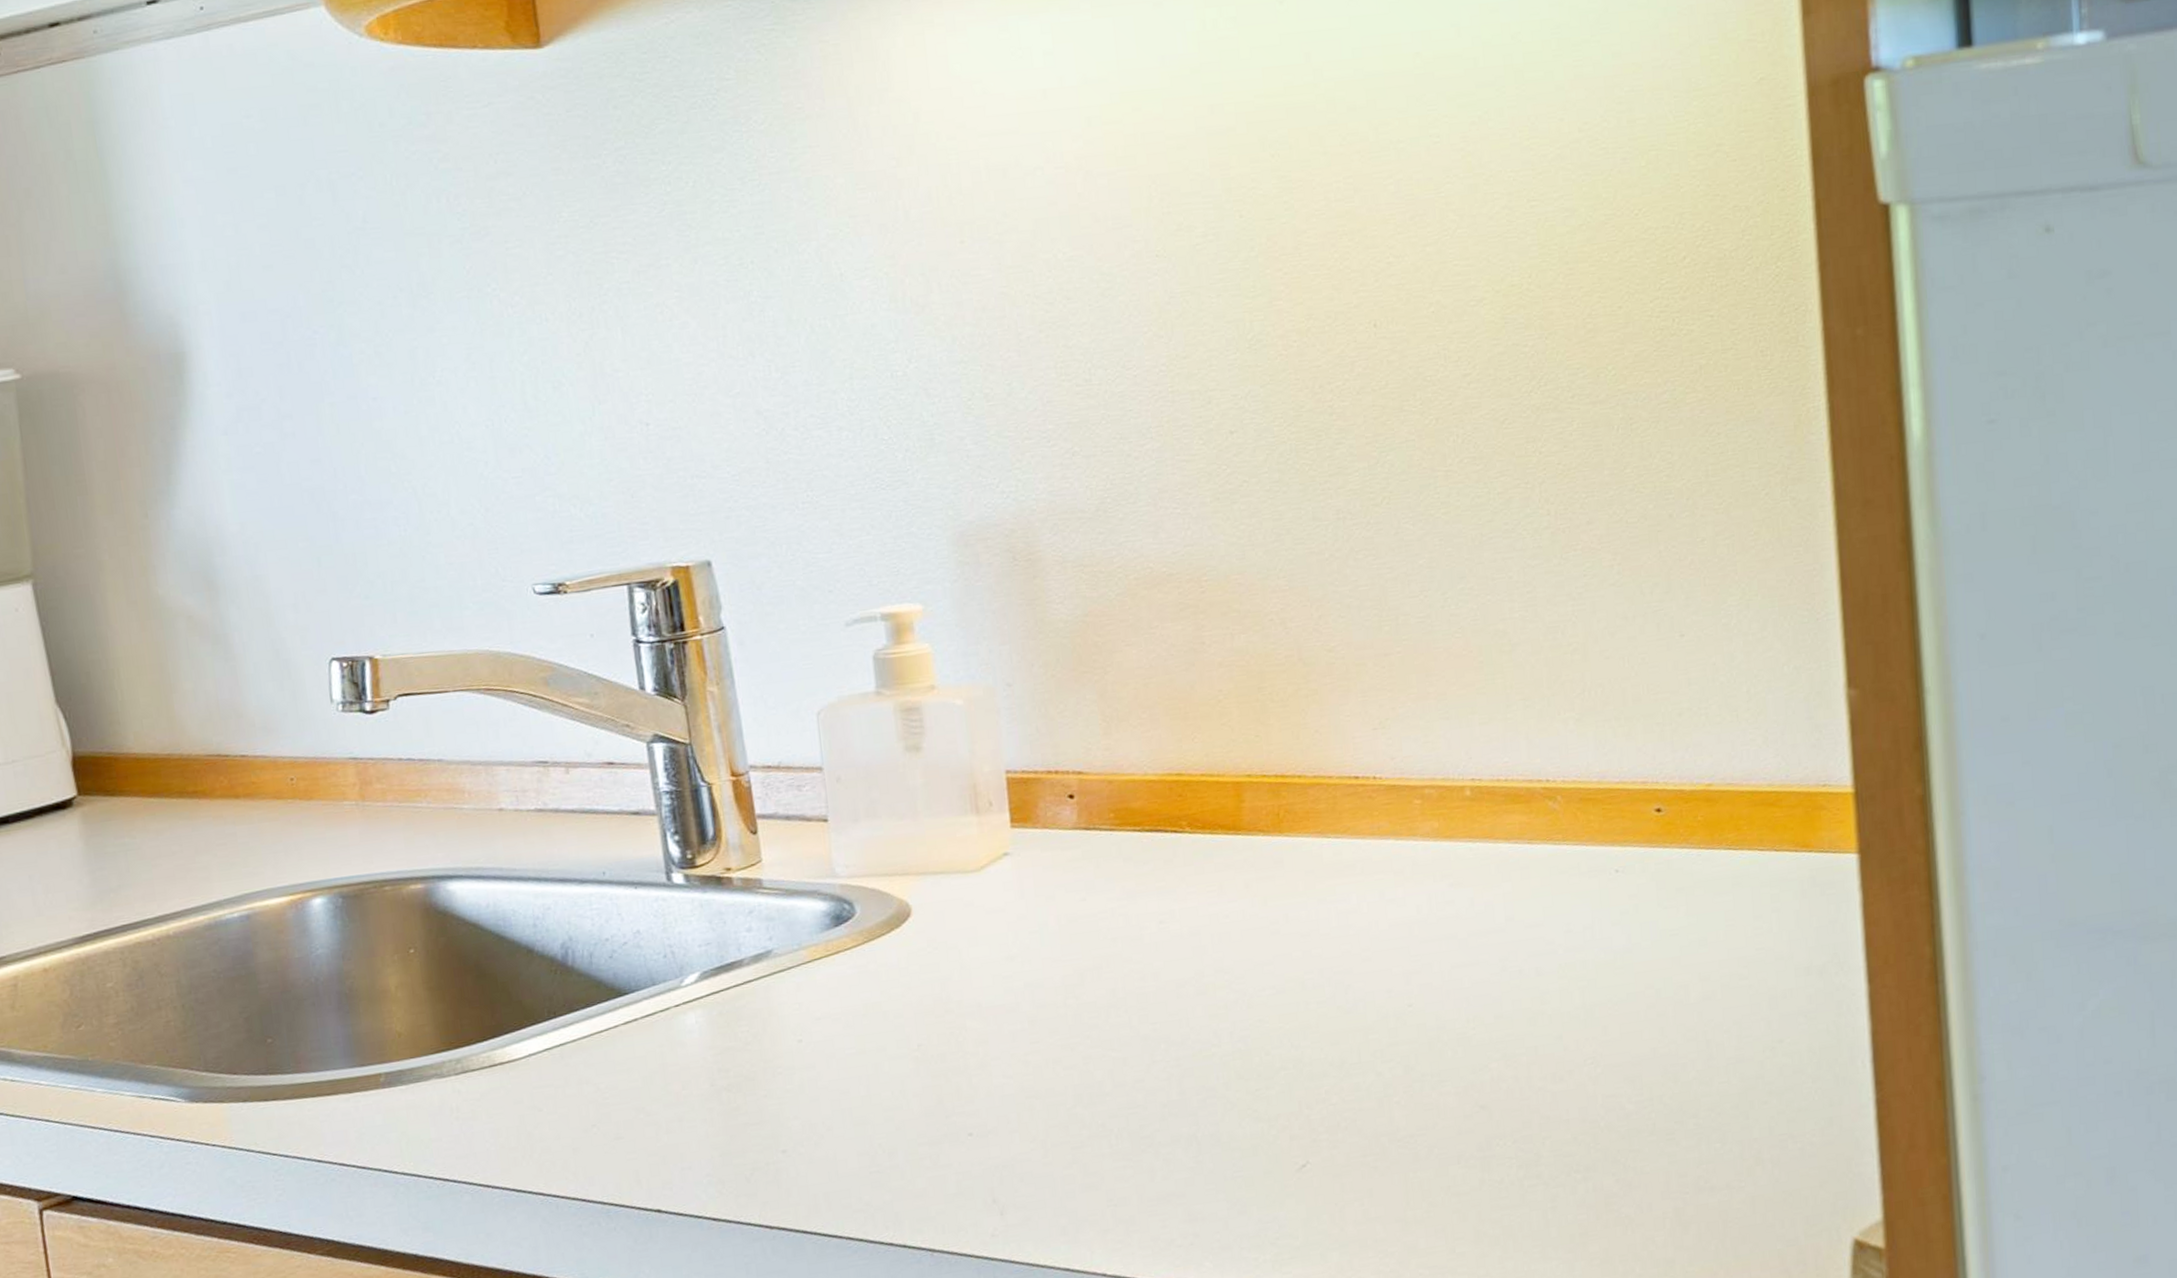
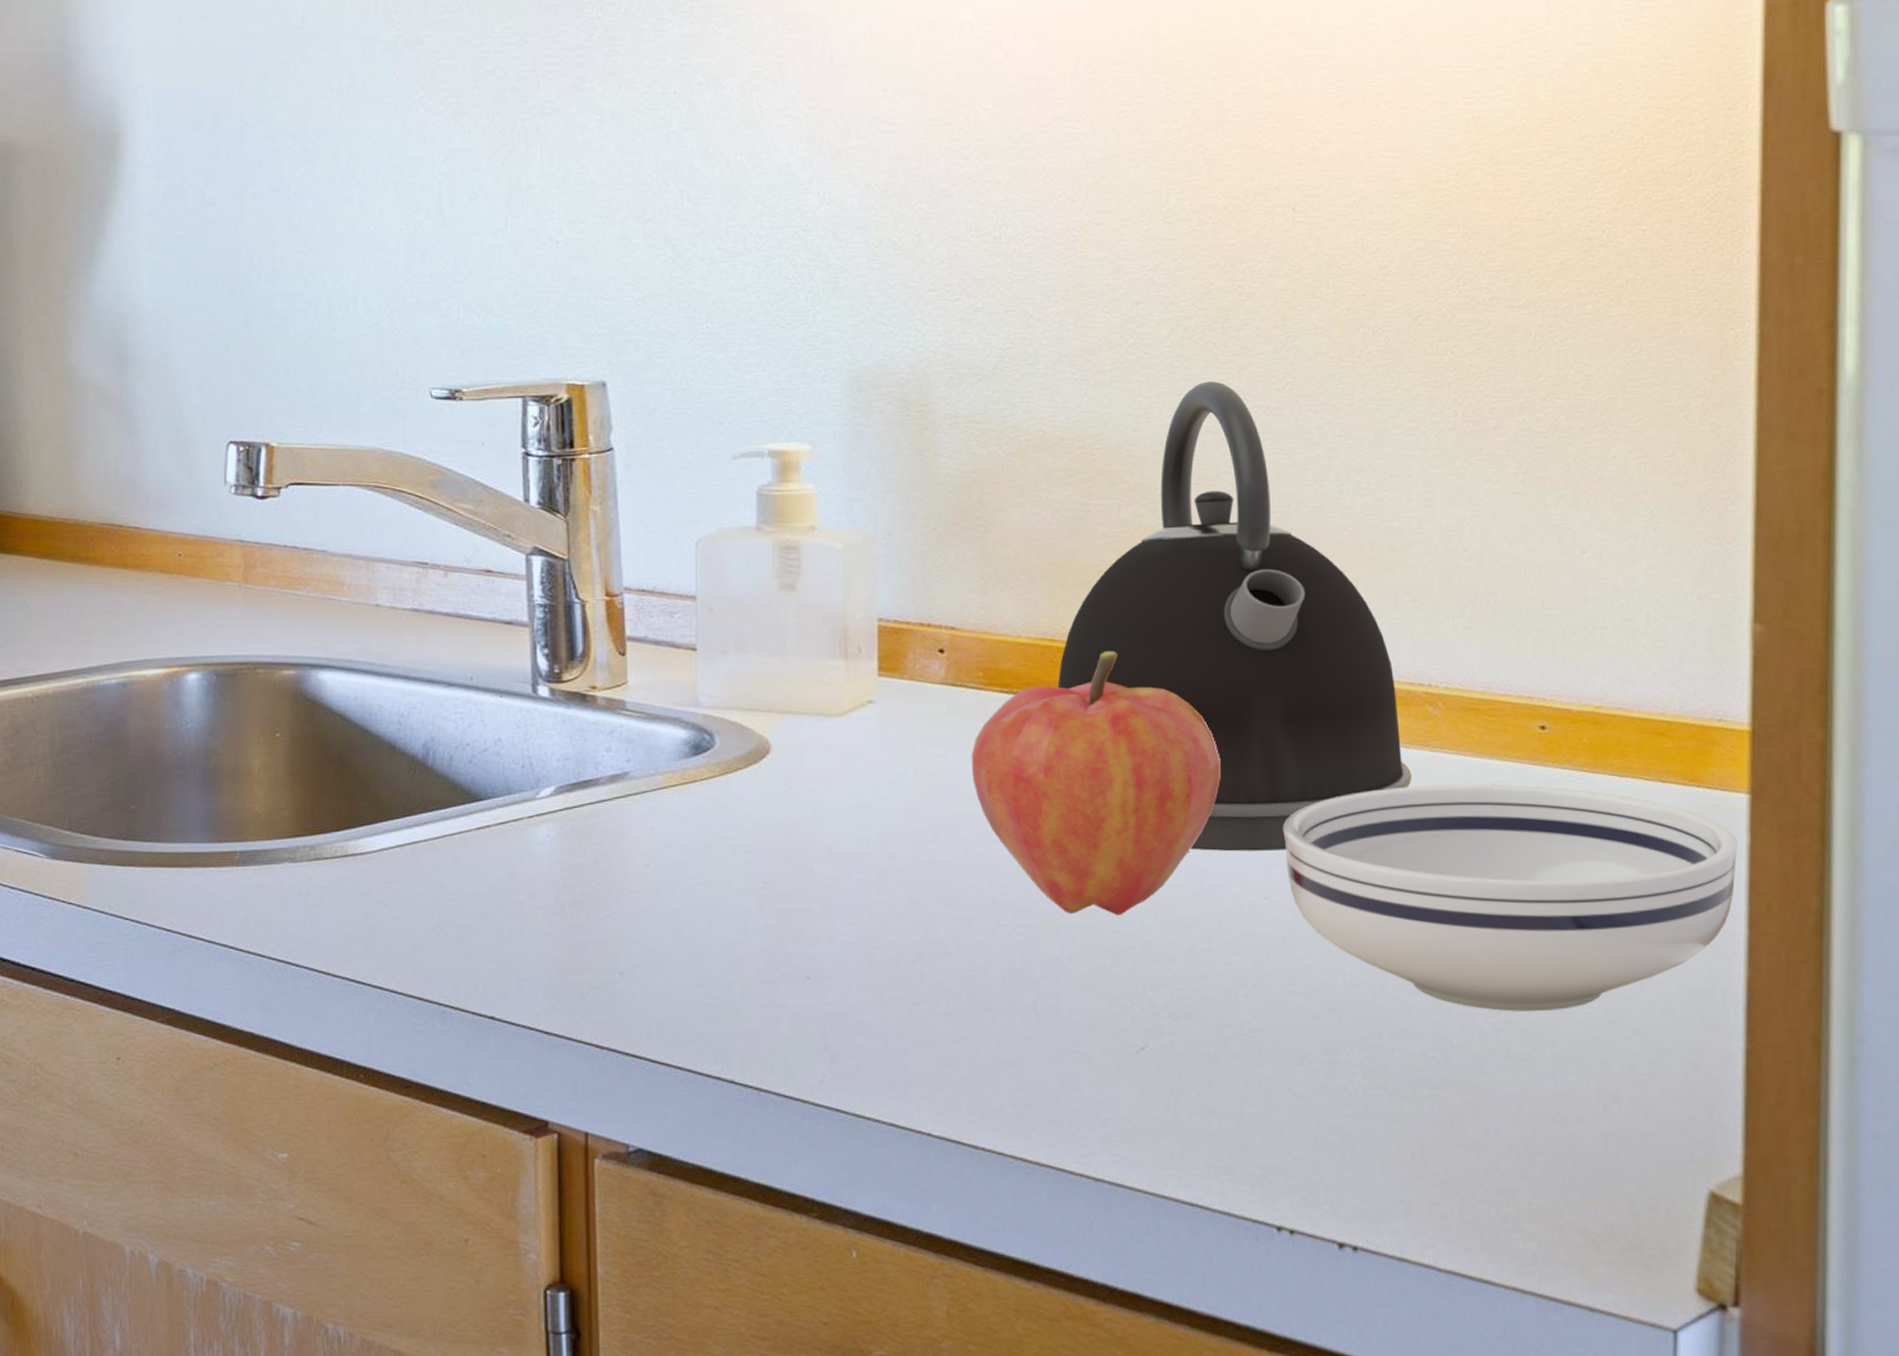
fruit: none [1110,779,1355,1043] -> present [971,652,1220,916]
kettle: none [1188,502,1539,966] -> present [1057,381,1412,852]
bowl: none [1419,867,1852,1090] -> present [1283,784,1738,1012]

